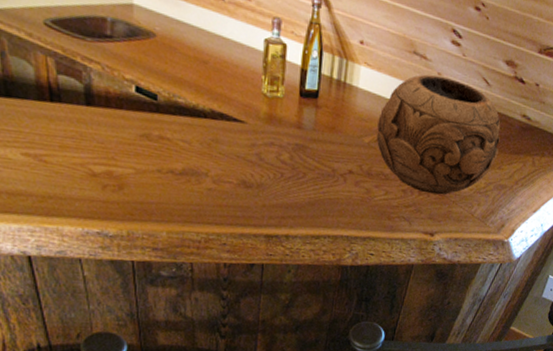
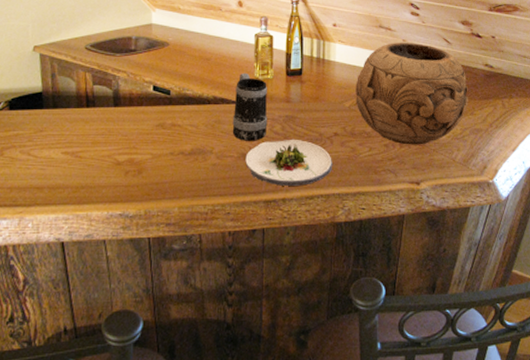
mug: none [232,85,276,169] -> present [232,72,268,141]
salad plate: none [246,170,345,224] -> present [245,139,334,187]

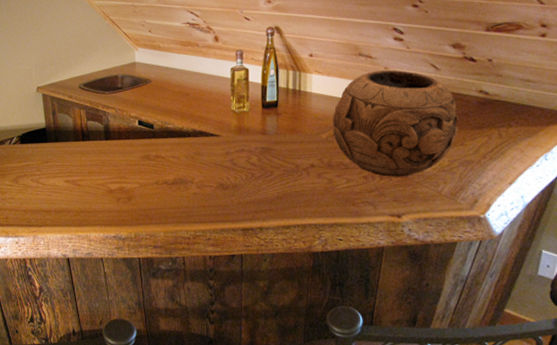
mug: present [232,72,268,141] -> none [211,106,244,172]
salad plate: present [245,139,334,187] -> none [224,170,310,217]

